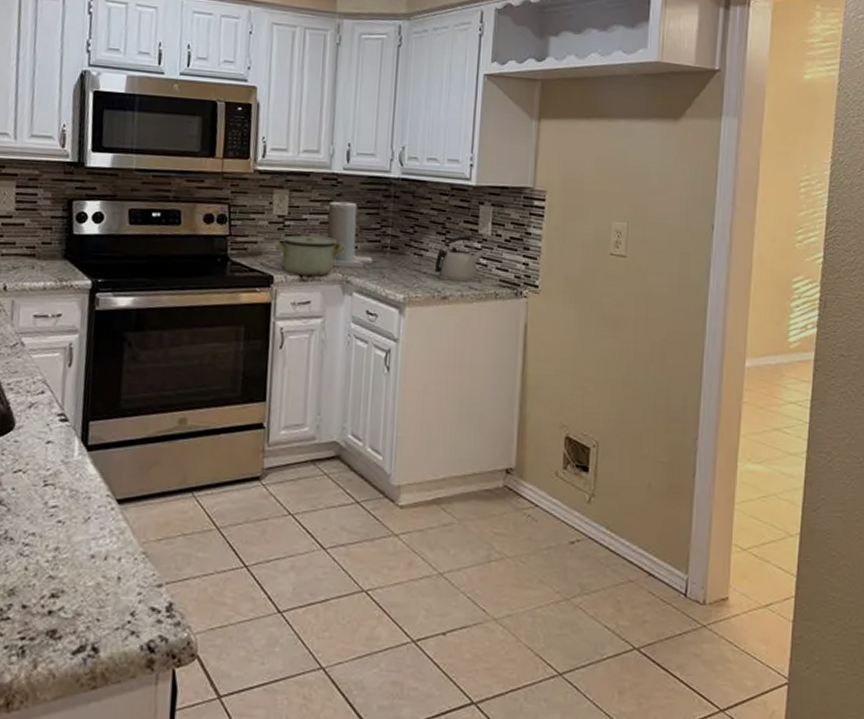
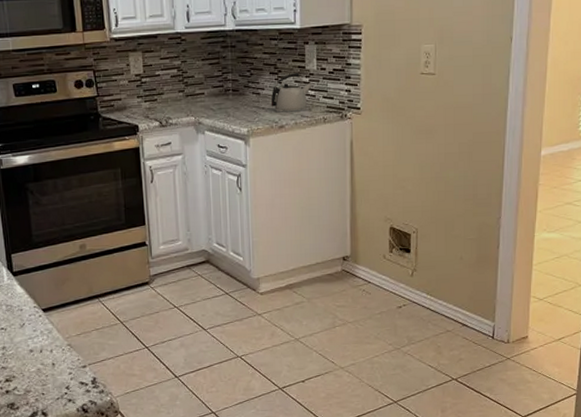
cooking pot: present [275,235,346,277] -> none [136,87,195,123]
paper towel: present [327,201,373,269] -> none [176,55,219,112]

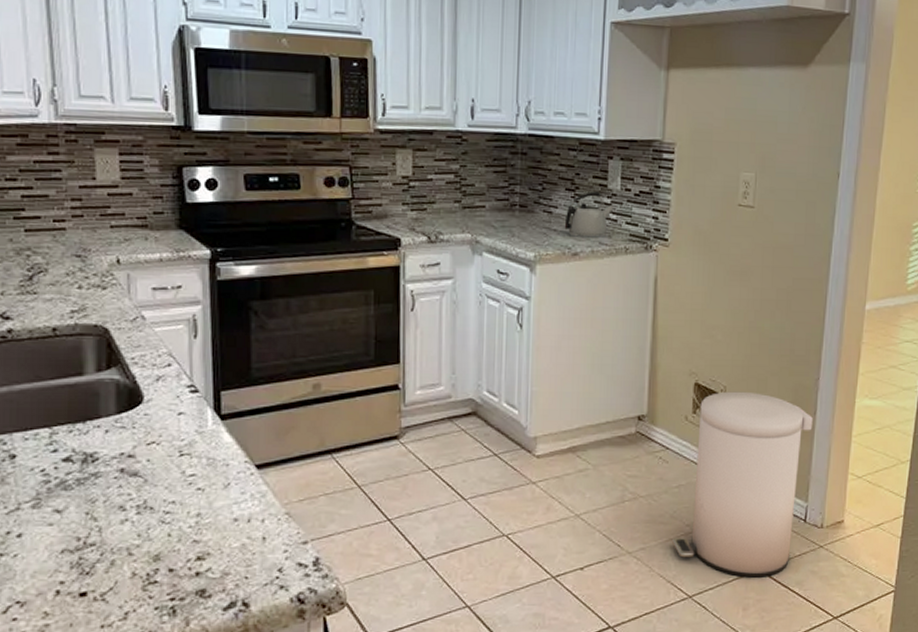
pedal bin: none [377,232,496,386] -> present [671,391,813,578]

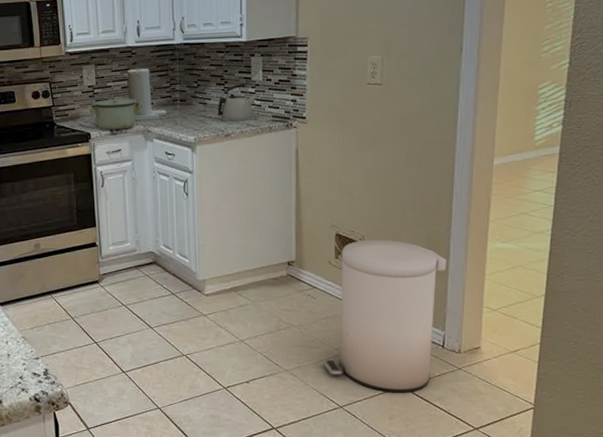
cooking pot: none [400,195,473,238] -> present [88,98,144,131]
paper towel: none [453,159,502,228] -> present [127,68,167,121]

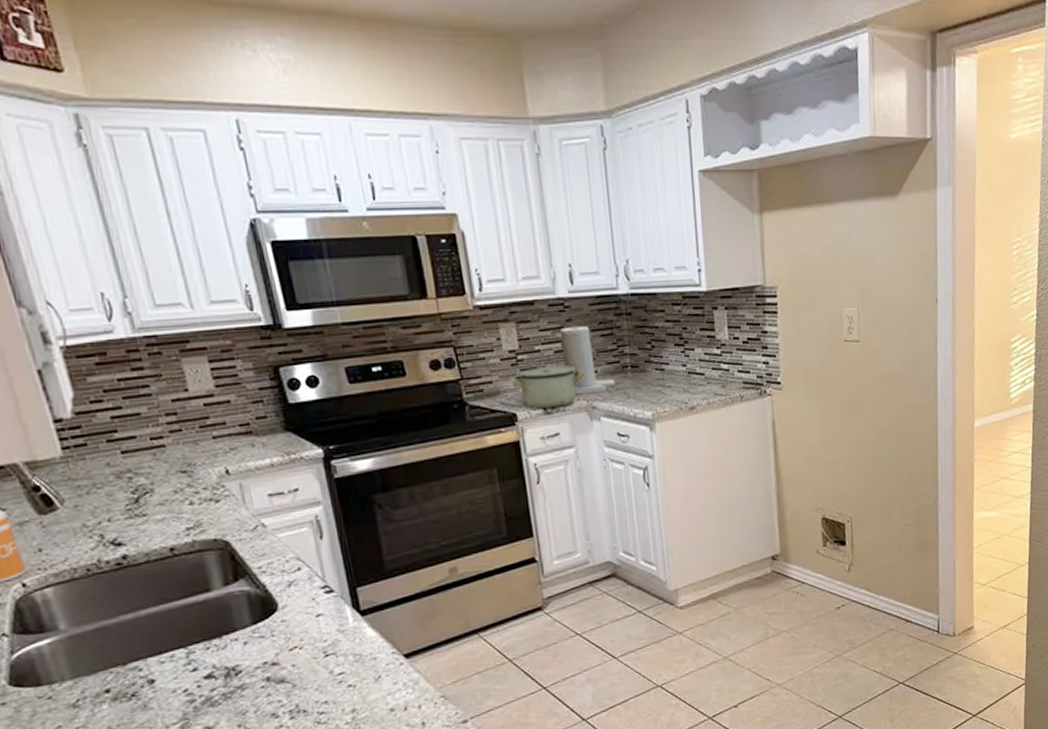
kettle: present [217,84,258,122] -> none [677,344,725,391]
pedal bin: present [322,239,446,393] -> none [817,519,936,692]

